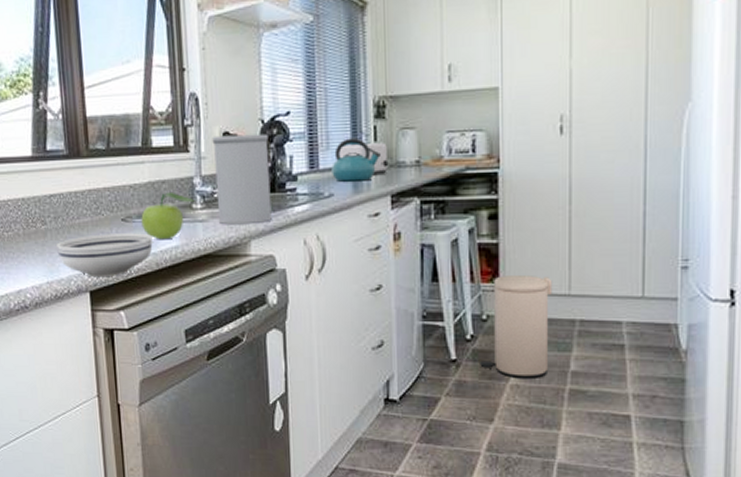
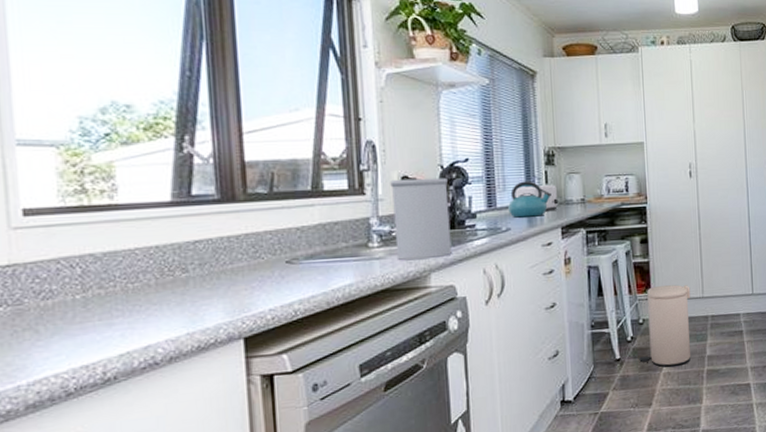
bowl: present [56,233,153,278] -> none [201,273,323,323]
fruit: present [141,191,195,240] -> none [309,232,371,280]

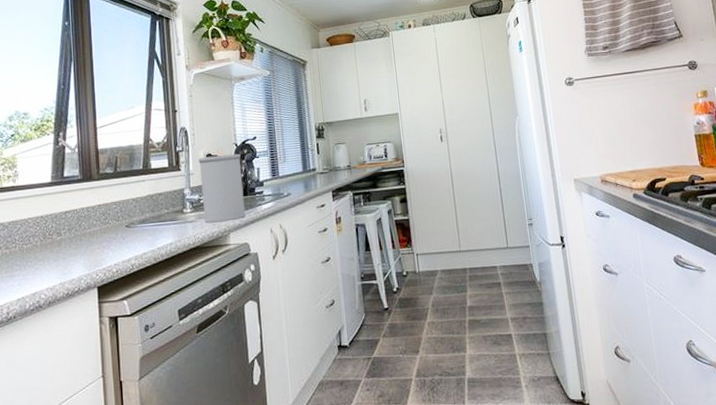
kettle: present [508,181,551,218] -> none [288,152,323,184]
toaster: present [514,185,559,211] -> none [293,155,329,177]
pedal bin: present [639,285,691,368] -> none [405,239,452,317]

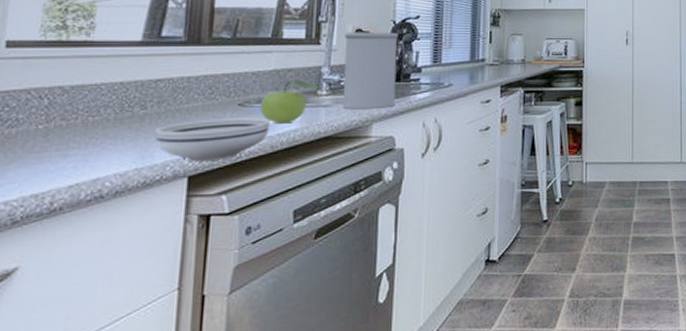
bowl: none [70,235,152,275] -> present [154,117,270,162]
fruit: none [142,201,185,240] -> present [260,79,321,124]

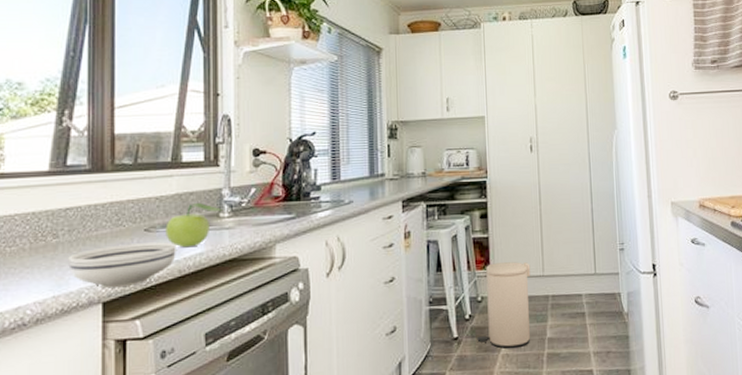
canister: present [342,32,398,110] -> none [242,150,297,231]
pedal bin: none [566,148,621,232] -> present [477,262,531,349]

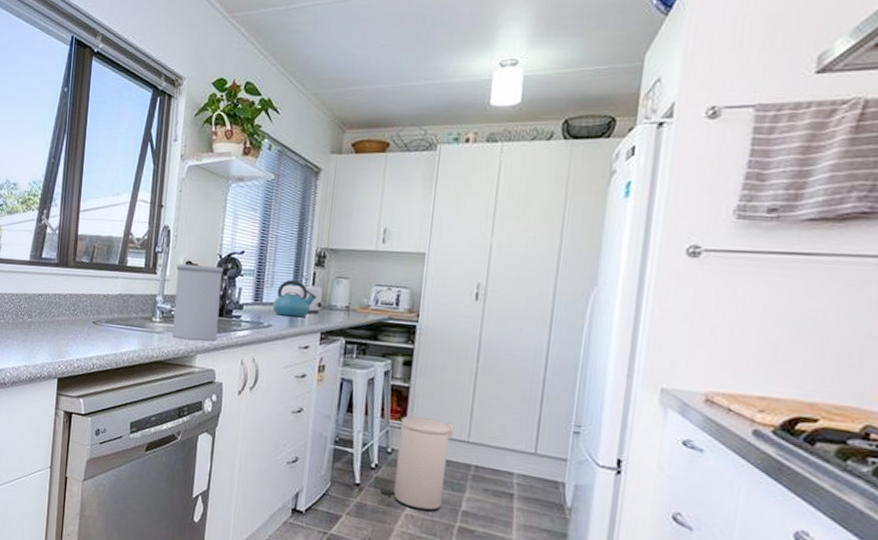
bowl: present [68,242,176,288] -> none [37,331,116,369]
fruit: present [165,202,222,248] -> none [108,304,155,344]
canister: none [242,150,297,231] -> present [172,263,223,341]
kettle: none [351,154,393,191] -> present [272,279,316,318]
toaster: none [358,158,400,184] -> present [281,285,323,314]

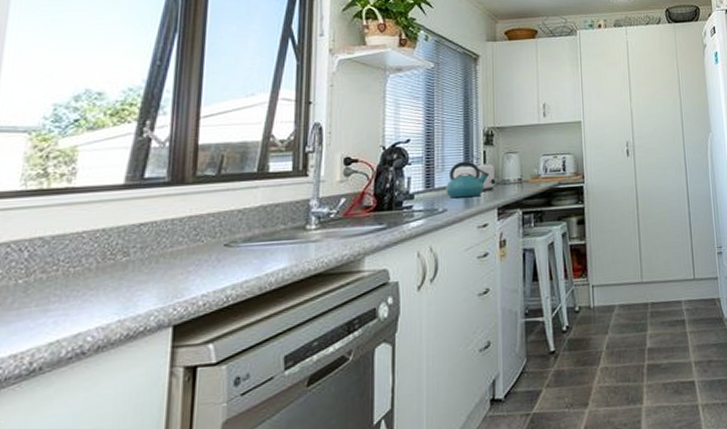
canister: present [172,263,223,341] -> none [332,158,388,244]
pedal bin: present [380,416,454,512] -> none [575,269,629,362]

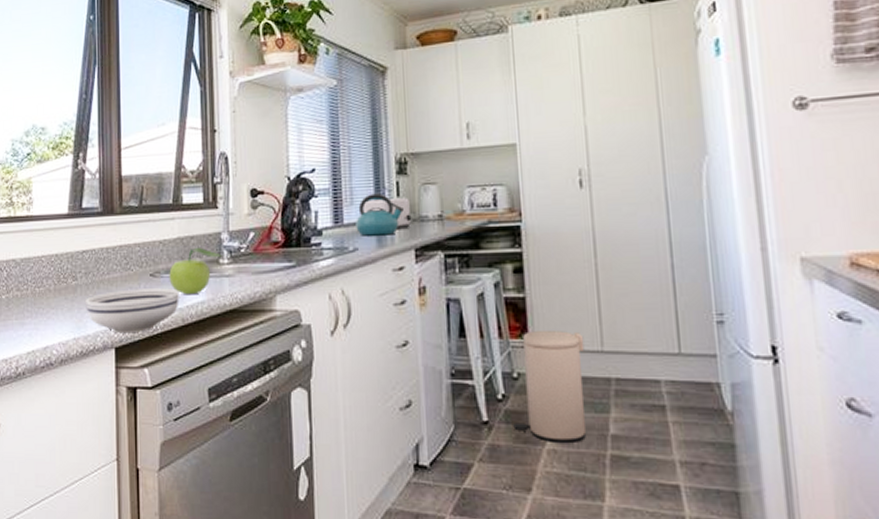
bowl: none [138,257,258,310] -> present [86,288,179,334]
fruit: none [247,214,309,263] -> present [169,247,222,295]
pedal bin: none [575,269,629,362] -> present [513,331,586,442]

